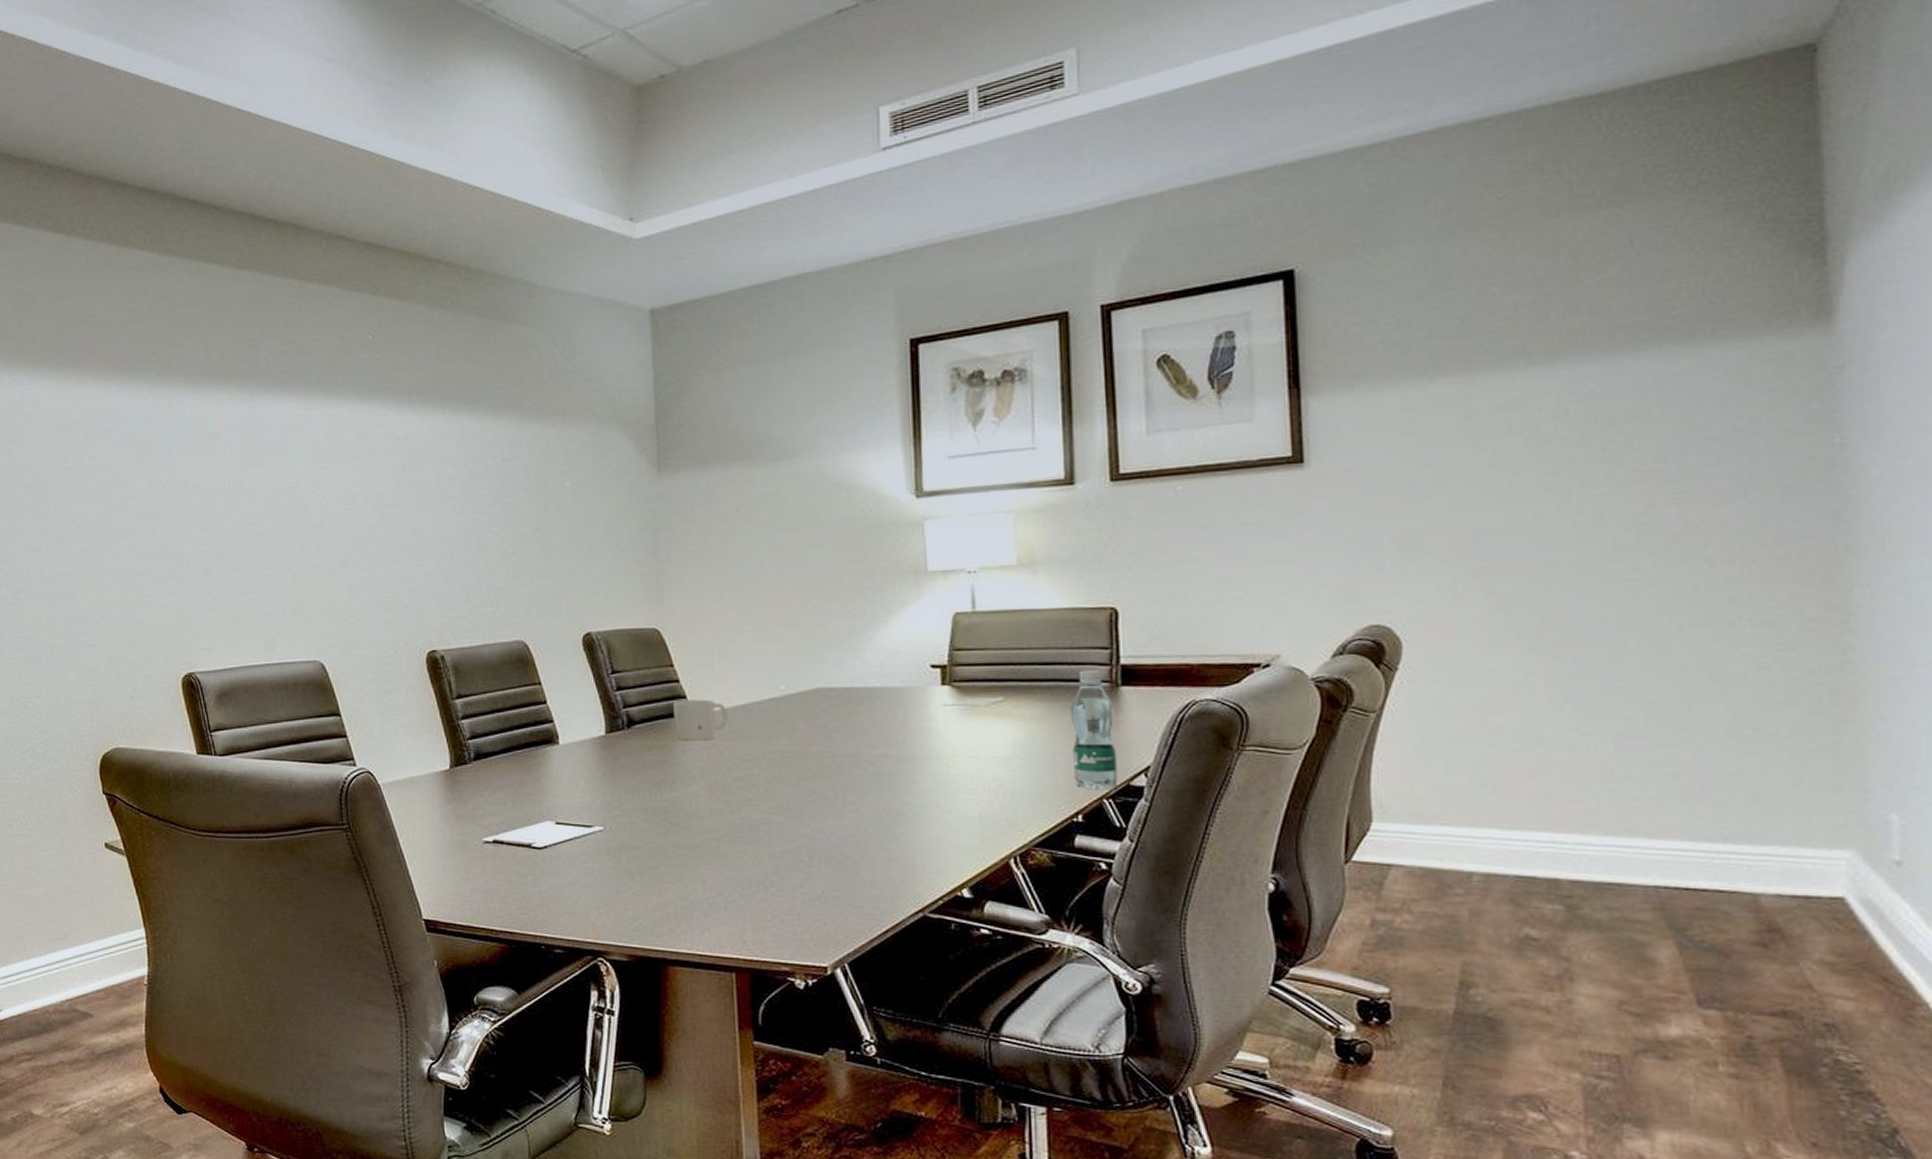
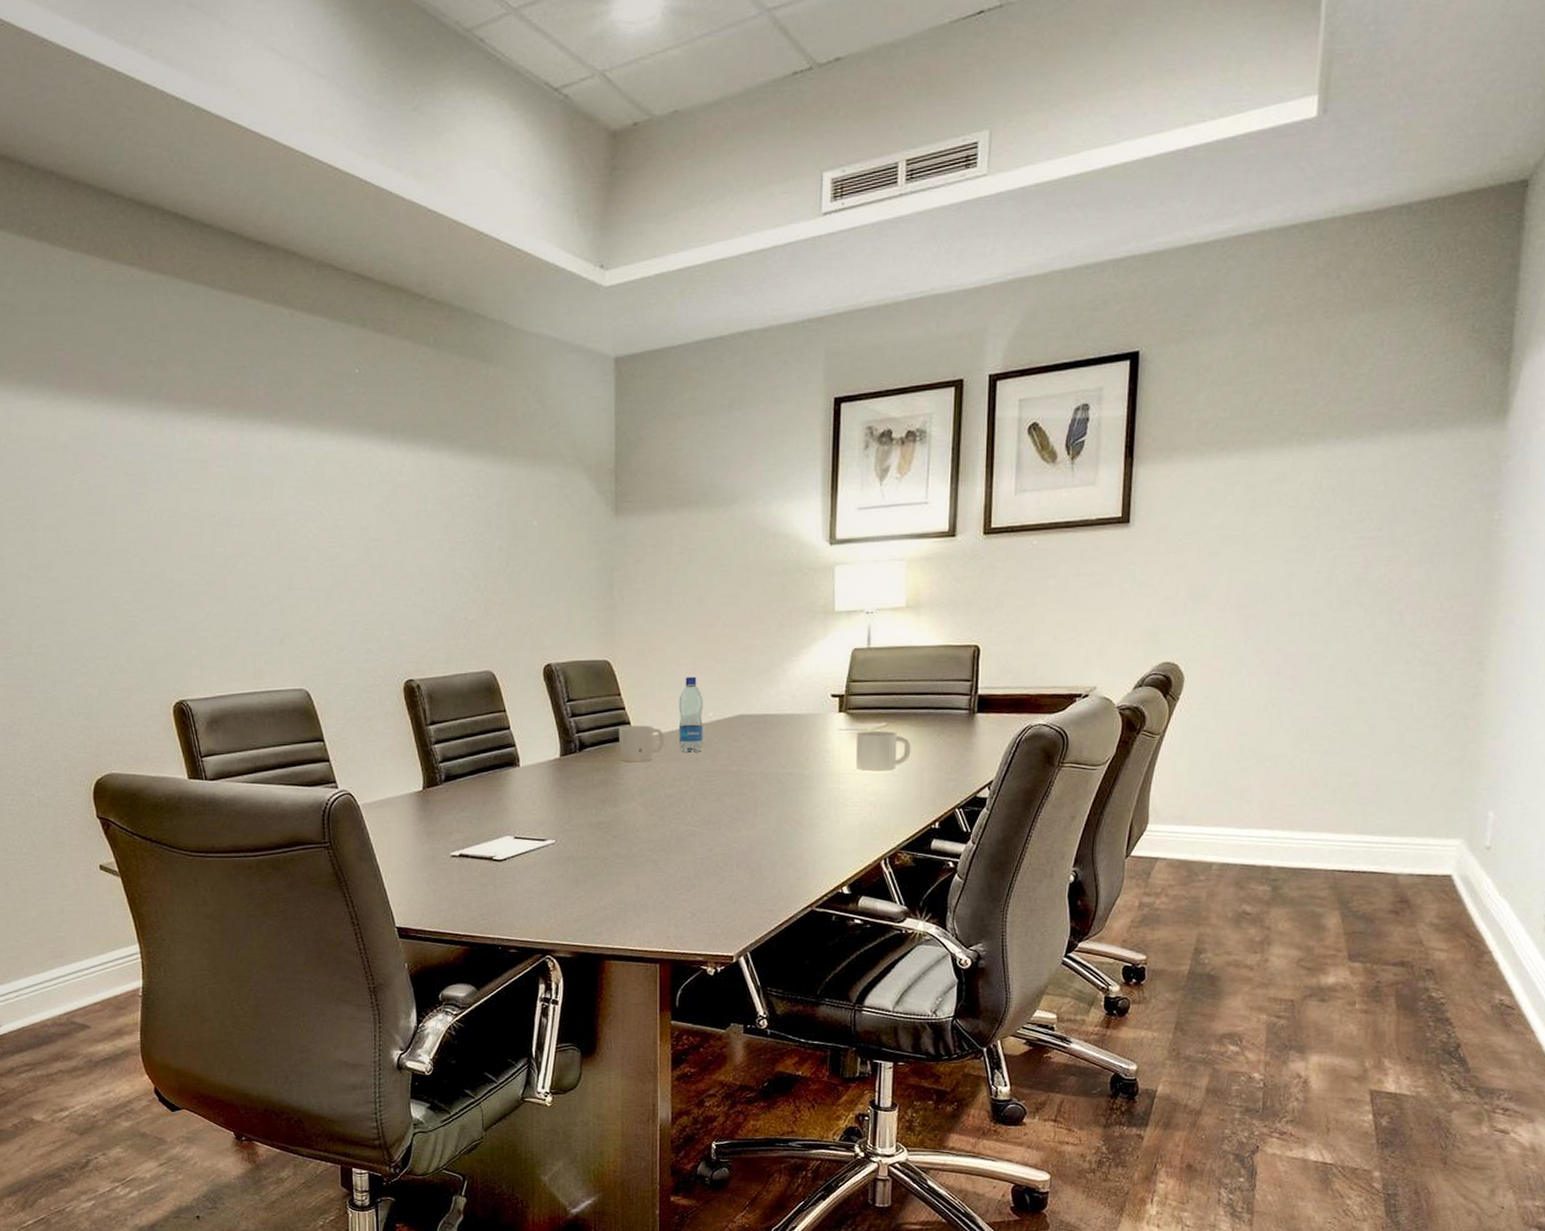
bottle: none [743,645,775,731] -> present [678,676,703,754]
mug: none [965,706,1038,755] -> present [855,730,911,773]
bottle: present [1069,669,1118,790] -> none [935,699,970,801]

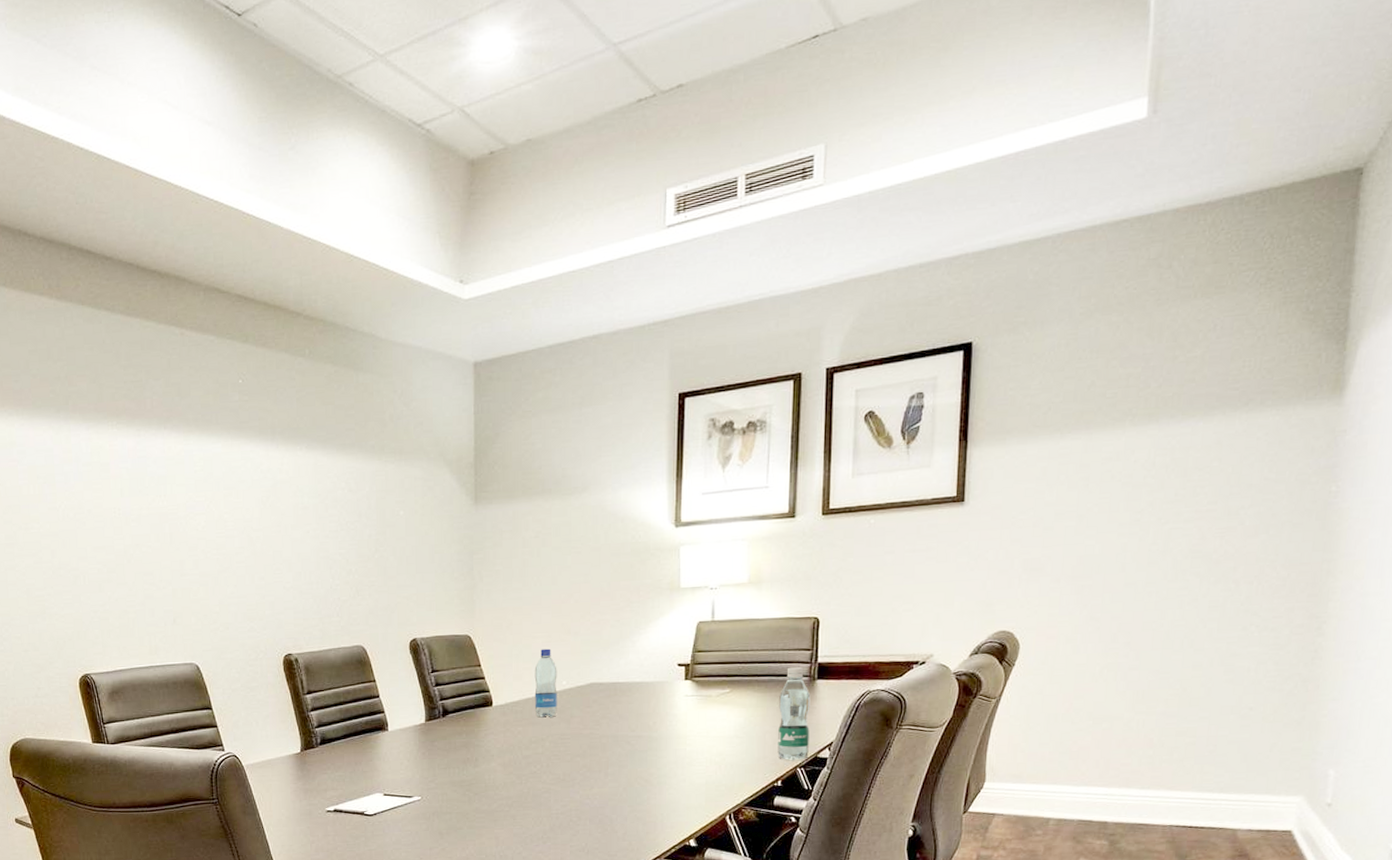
mug: present [618,725,664,763] -> none [478,693,521,727]
mug: present [855,730,911,773] -> none [701,696,754,735]
bottle: none [935,699,970,801] -> present [777,667,811,761]

